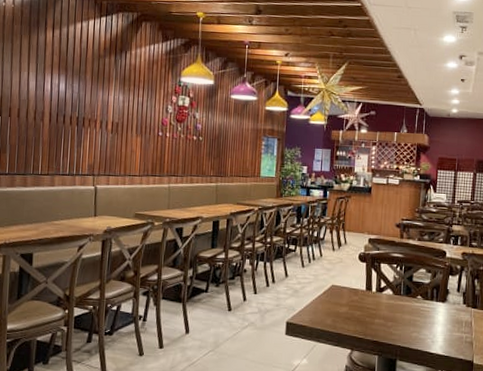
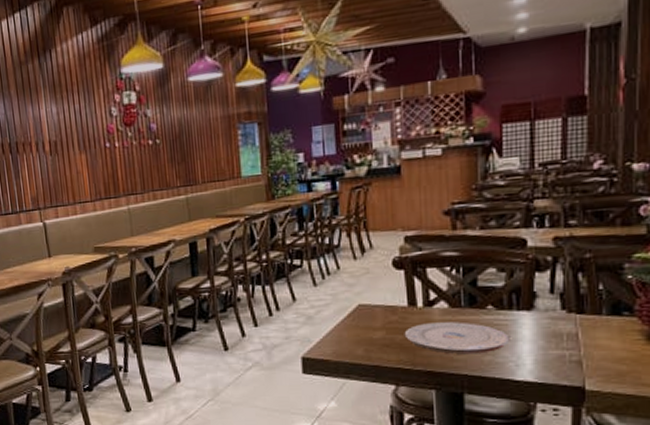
plate: none [361,304,430,331] -> present [404,322,510,355]

